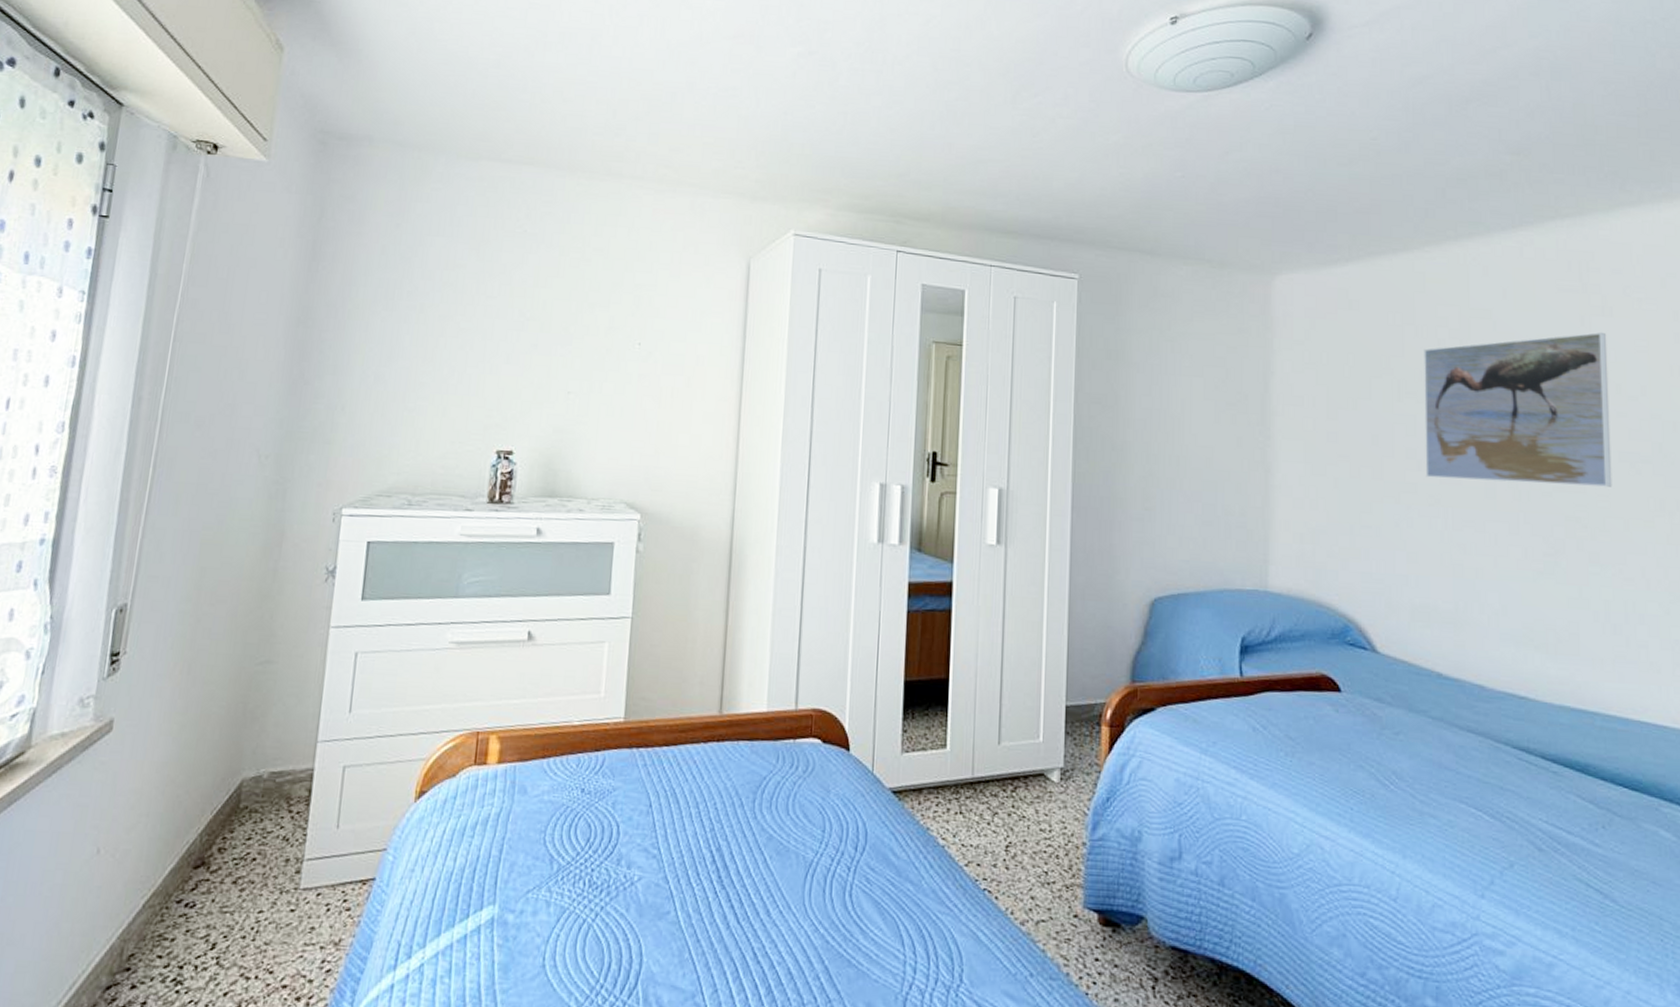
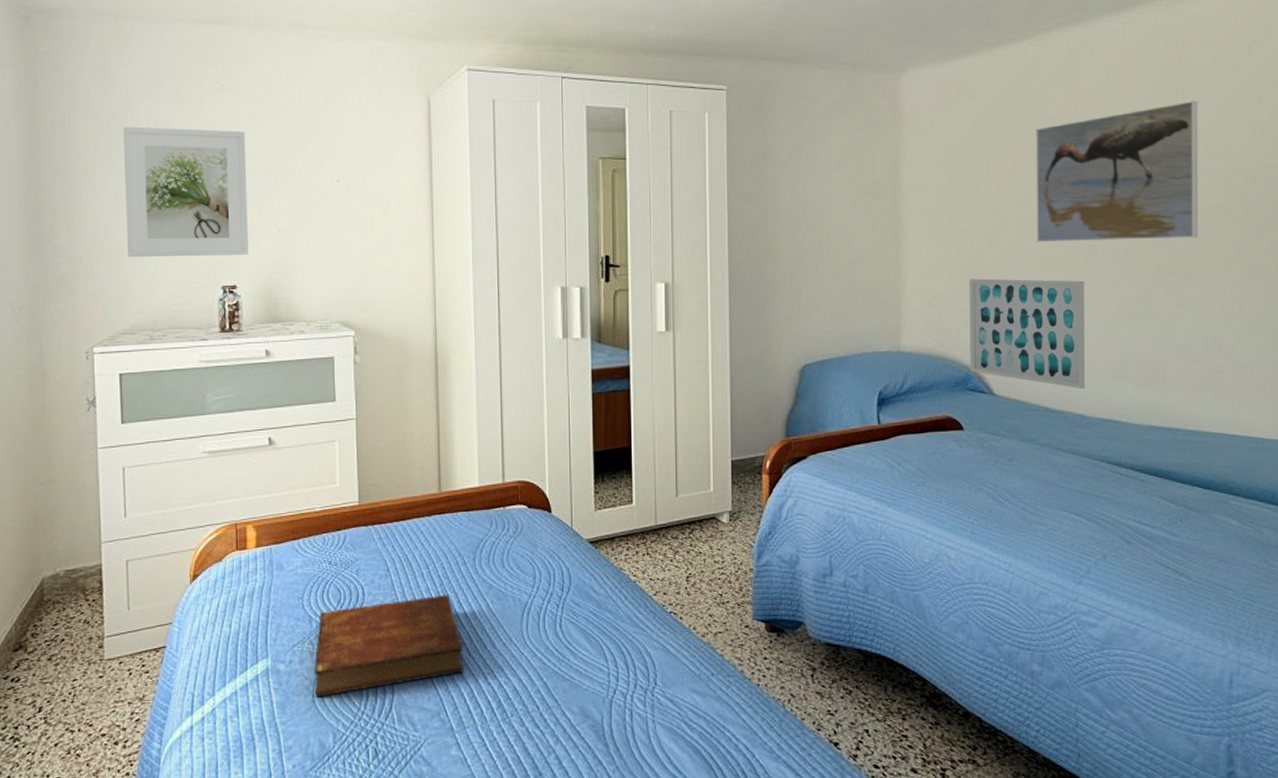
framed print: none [396,265,543,418] -> present [122,126,248,258]
bible: none [546,842,731,961] -> present [314,594,464,698]
wall art: none [1348,513,1484,655] -> present [969,278,1085,389]

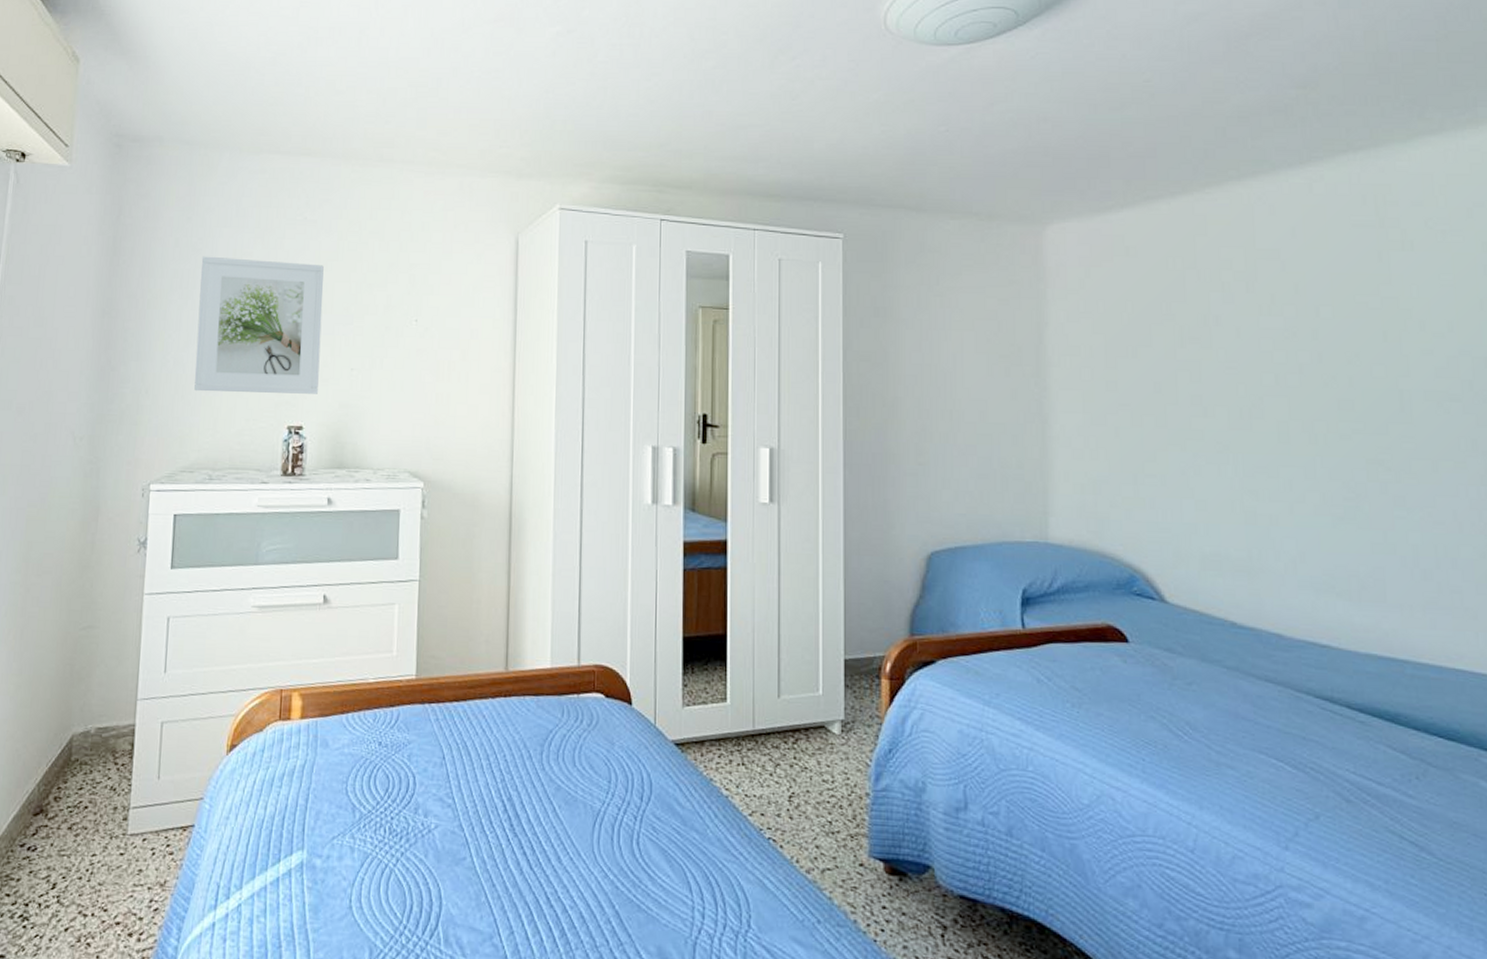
bible: present [314,594,464,698] -> none [353,792,524,903]
wall art: present [969,278,1085,389] -> none [1131,462,1281,603]
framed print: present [1036,101,1198,243] -> none [1207,268,1418,428]

